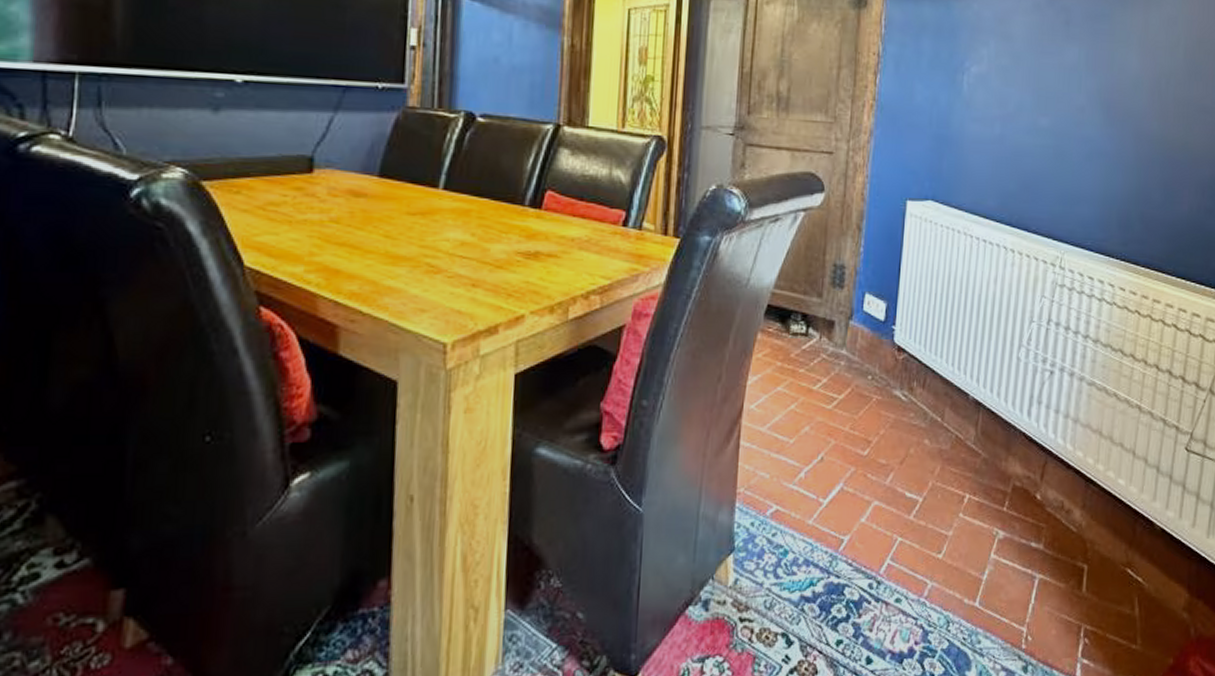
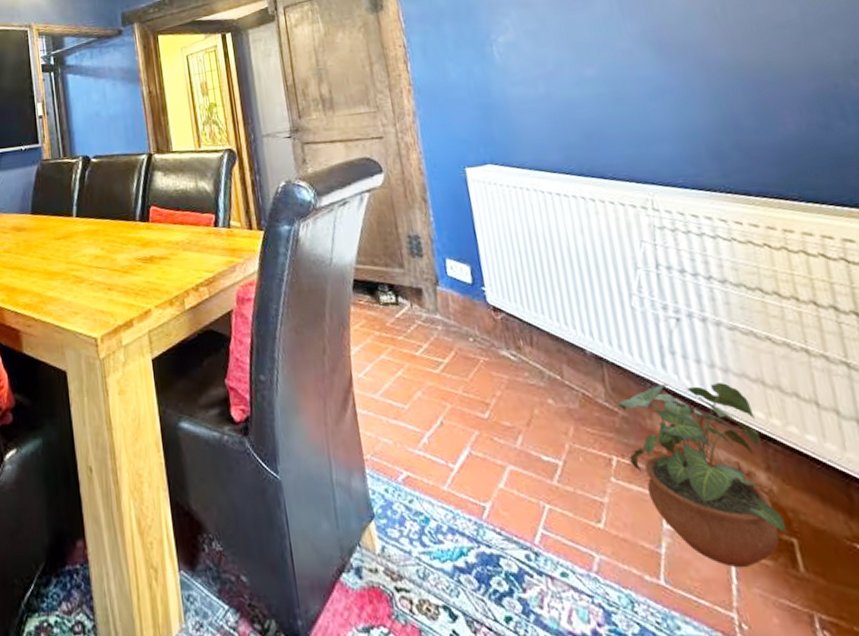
potted plant: none [979,430,1086,590] -> present [617,383,787,568]

